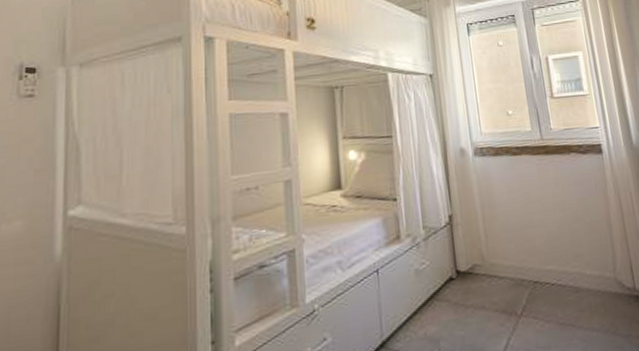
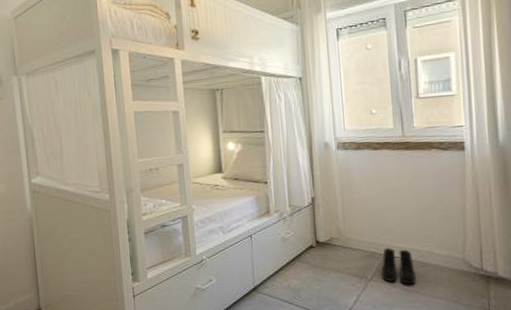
boots: none [531,271,570,318] -> present [381,247,416,285]

